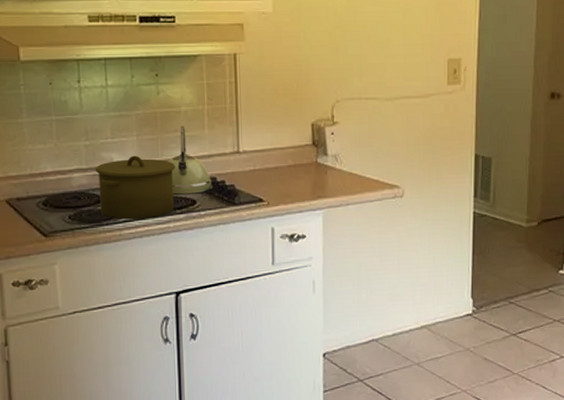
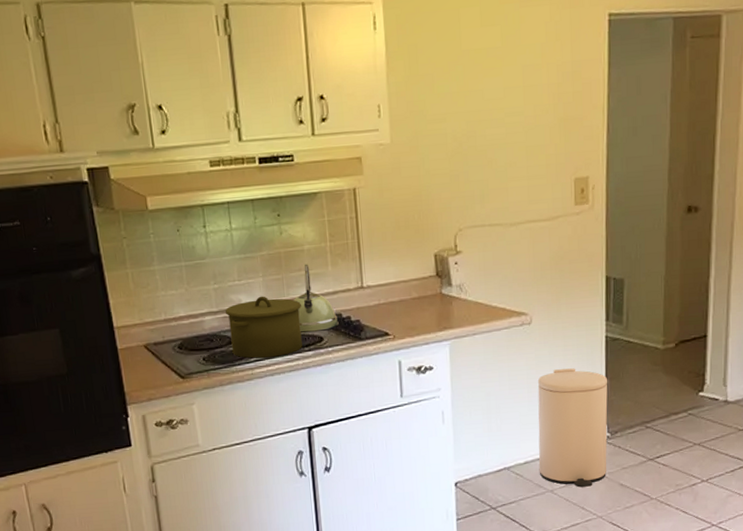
pedal bin: none [406,242,475,361] -> present [537,368,608,488]

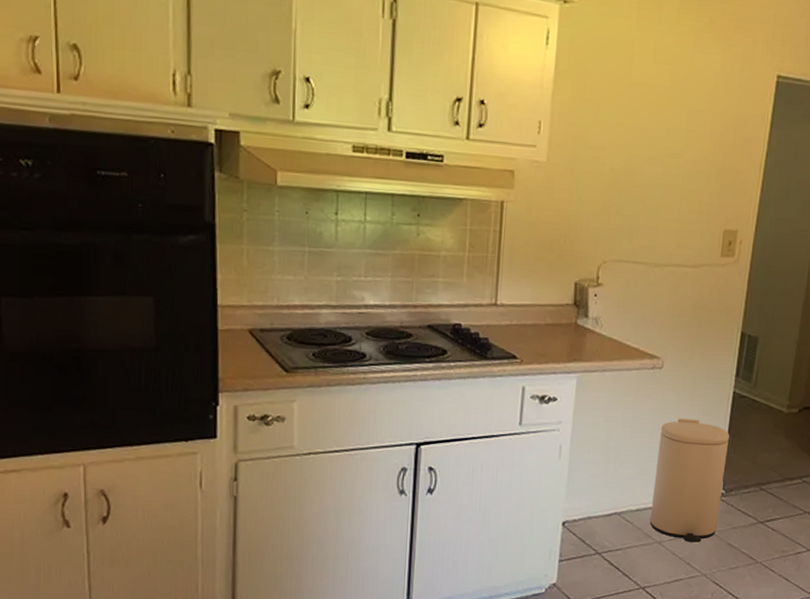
cooking pot: present [225,296,302,359] -> none [344,297,429,364]
kettle: present [293,264,339,333] -> none [421,270,466,344]

